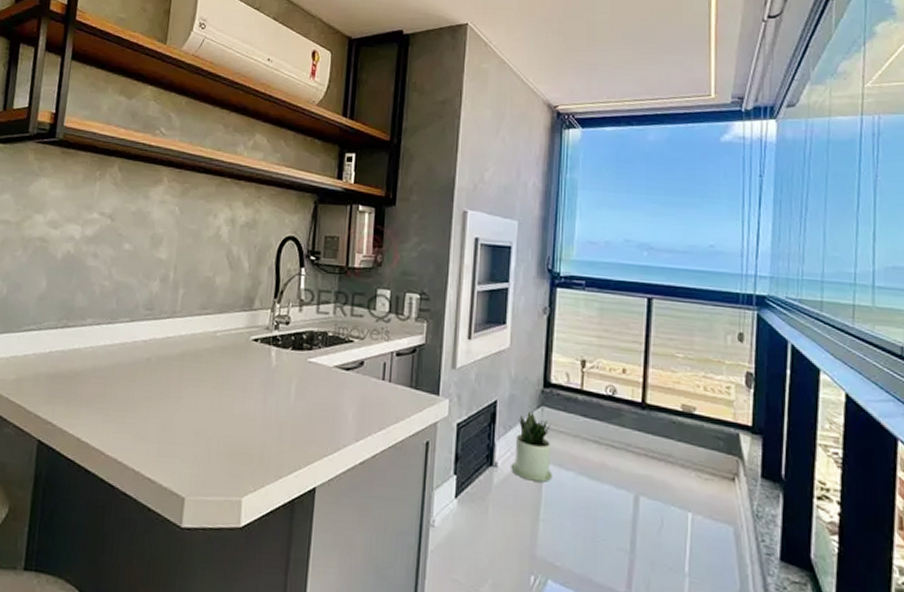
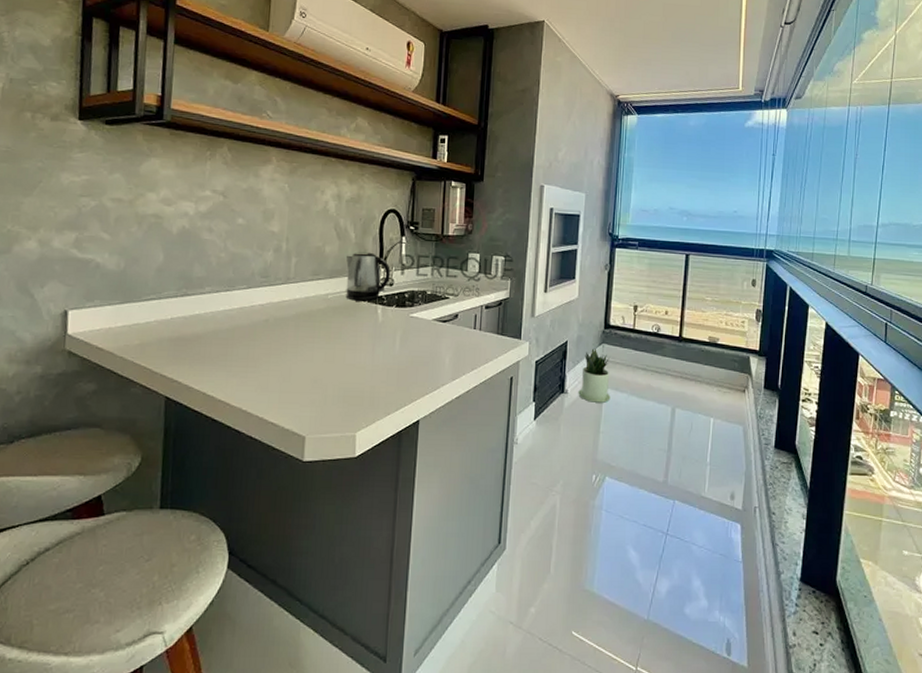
kettle: none [236,284,287,342] -> present [345,252,390,301]

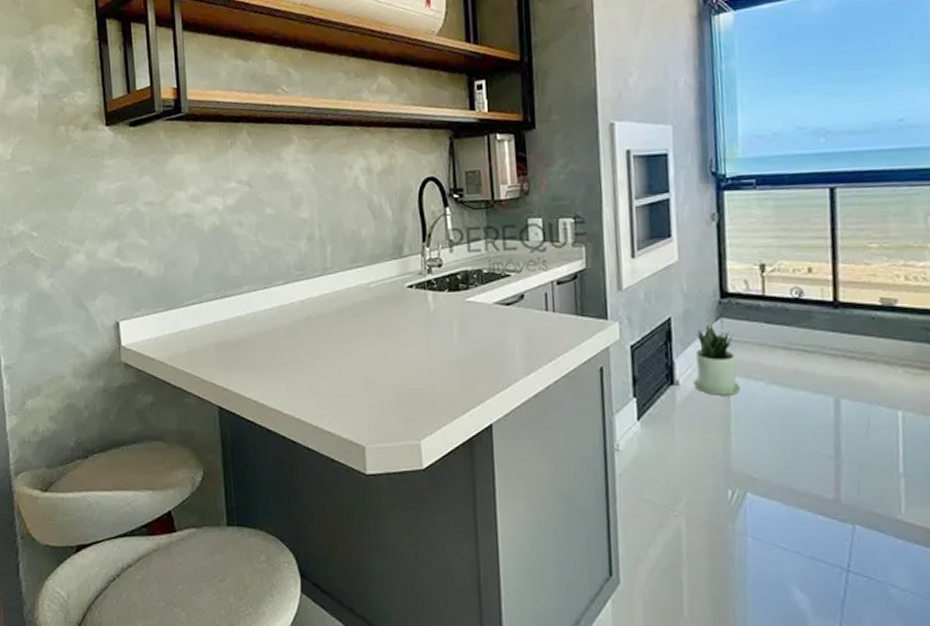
kettle: present [345,252,390,301] -> none [386,230,437,288]

